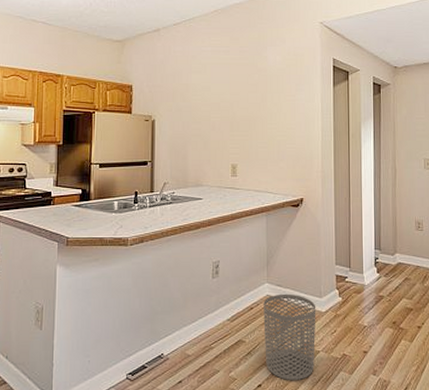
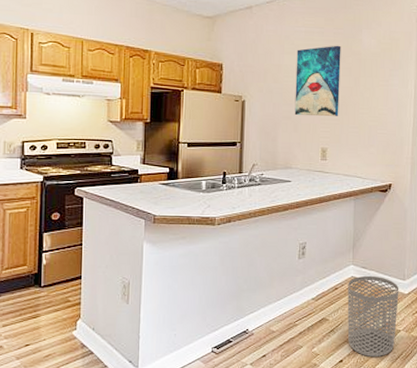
wall art: none [203,63,247,133] -> present [294,45,341,116]

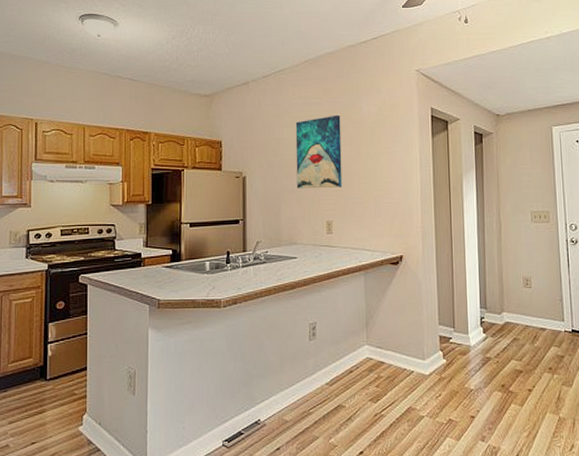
waste bin: present [347,275,399,356] -> none [363,356,420,447]

